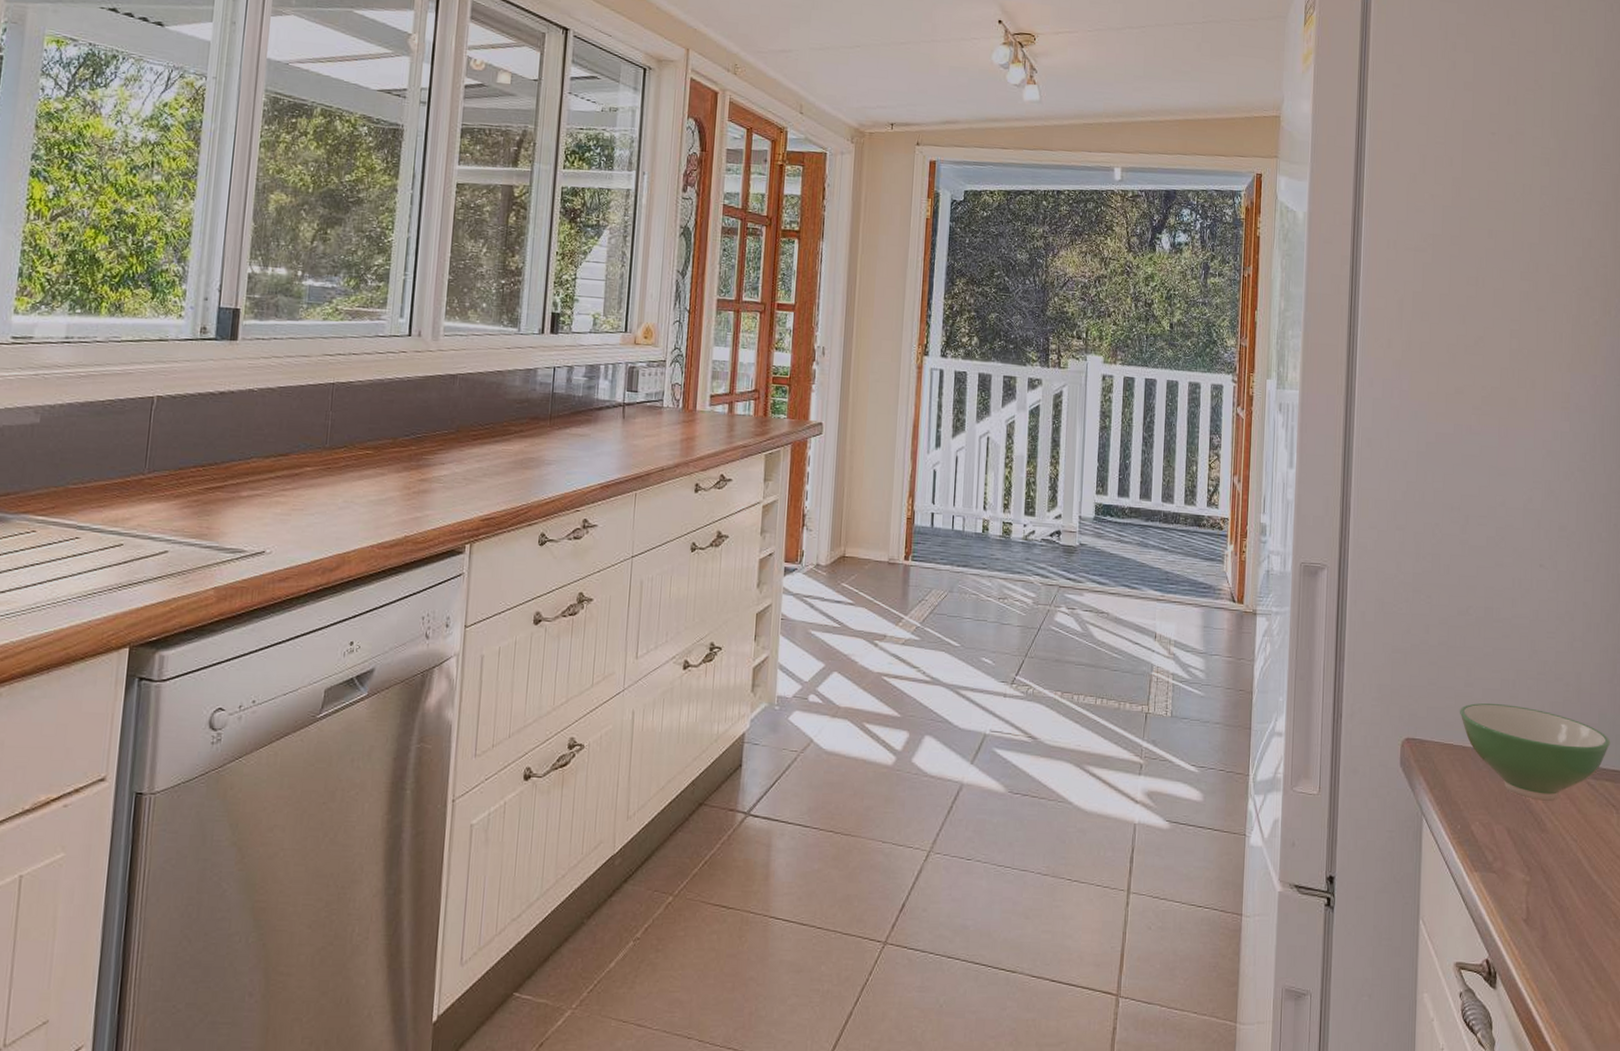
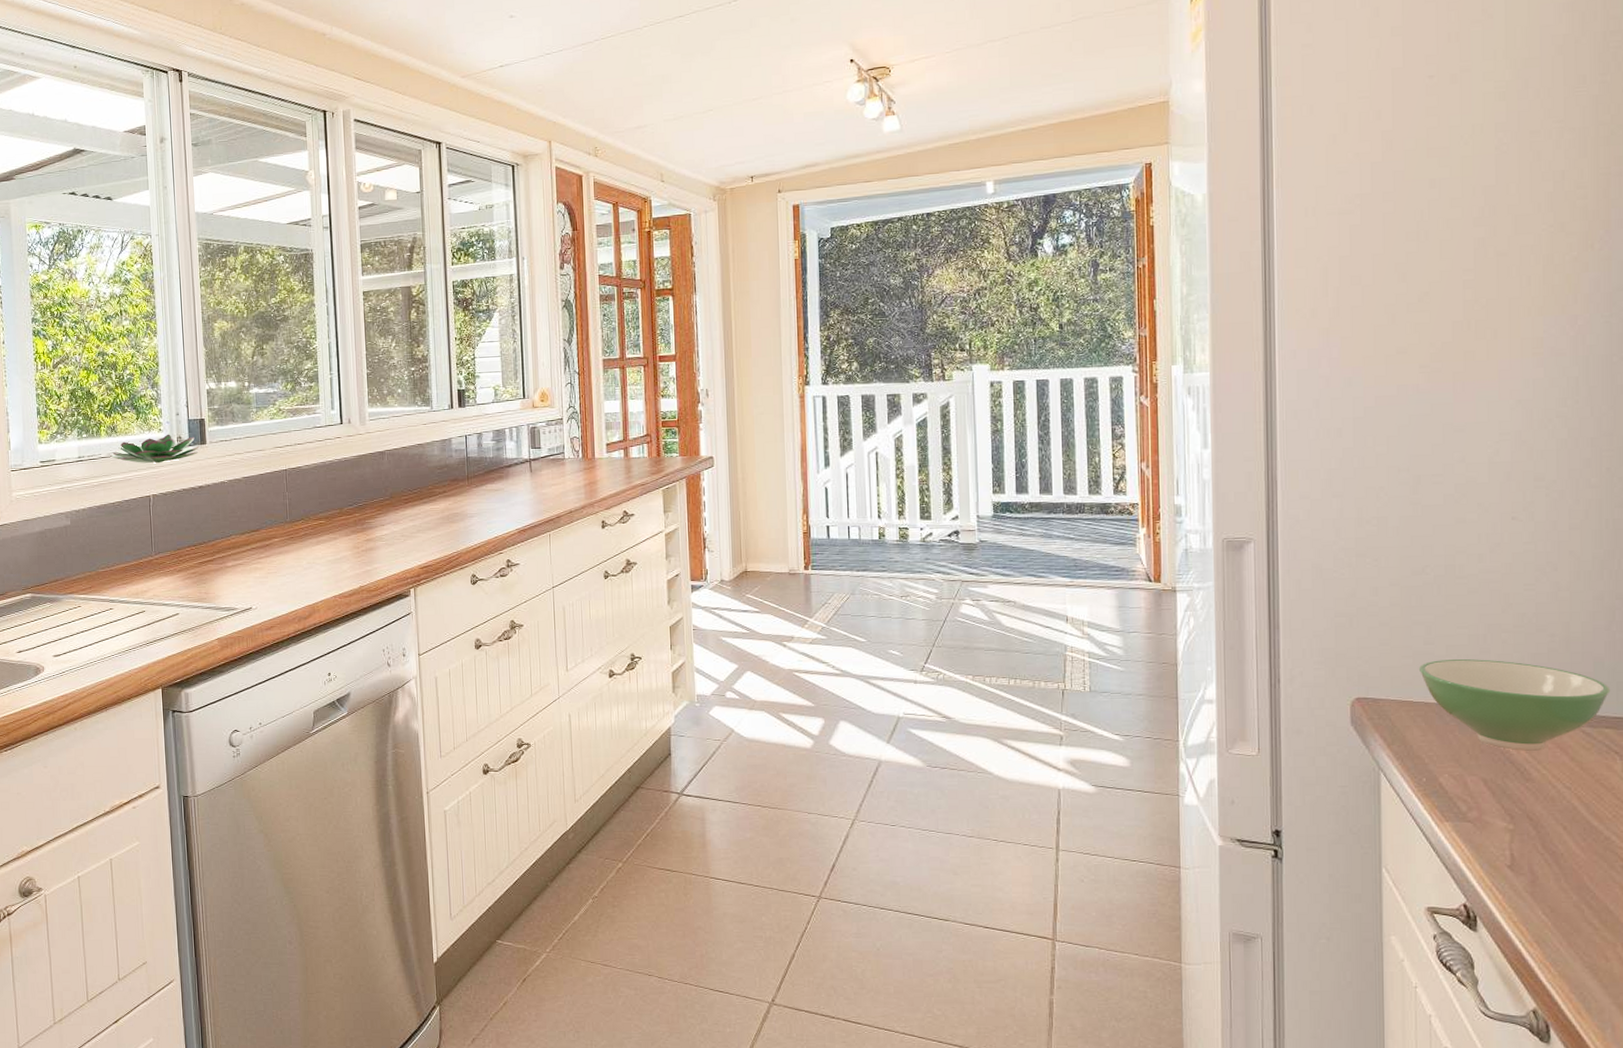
succulent plant: none [110,322,228,358] -> present [111,434,200,464]

